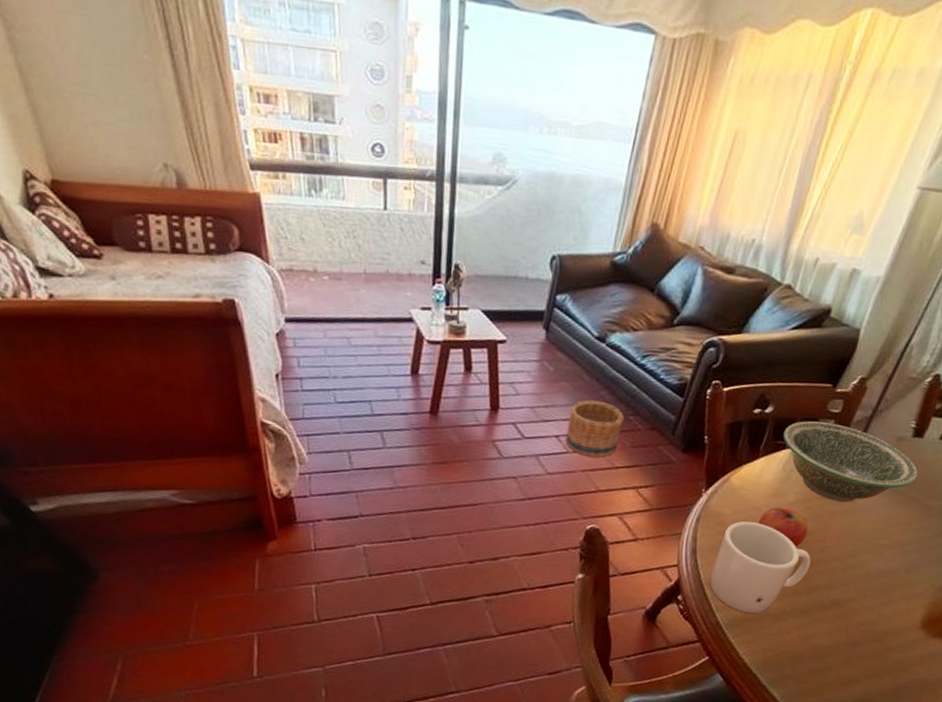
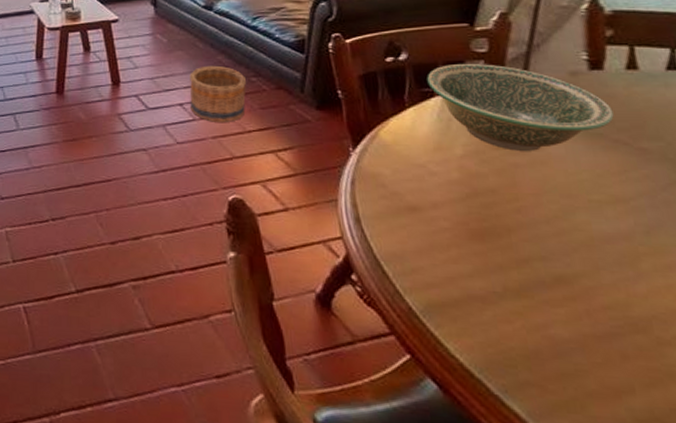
mug: present [709,521,811,614] -> none [384,181,510,297]
fruit: present [758,507,808,547] -> none [426,162,493,209]

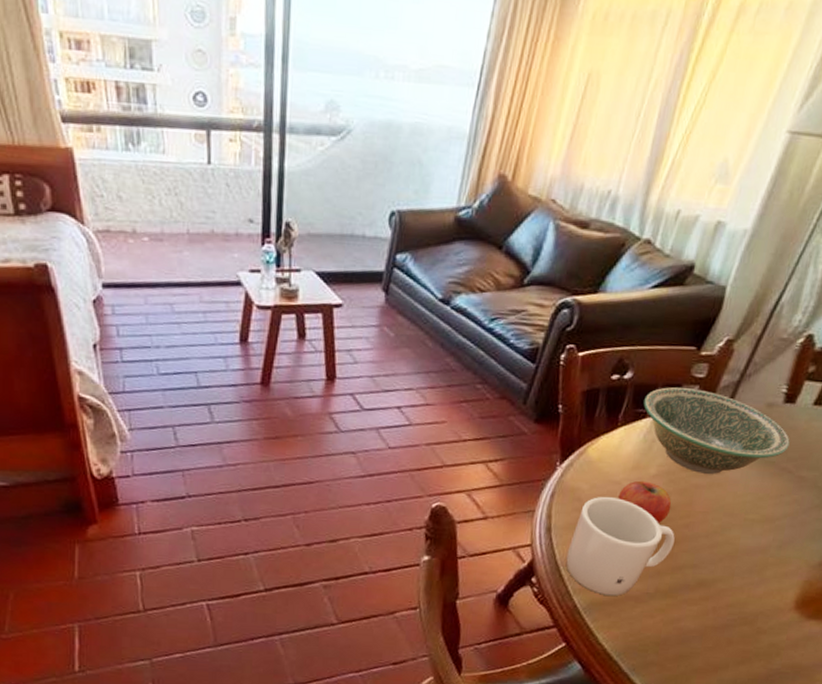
basket: present [189,65,247,123] -> none [408,367,472,430]
mug: none [384,181,510,297] -> present [566,496,675,597]
fruit: none [426,162,493,209] -> present [618,480,672,523]

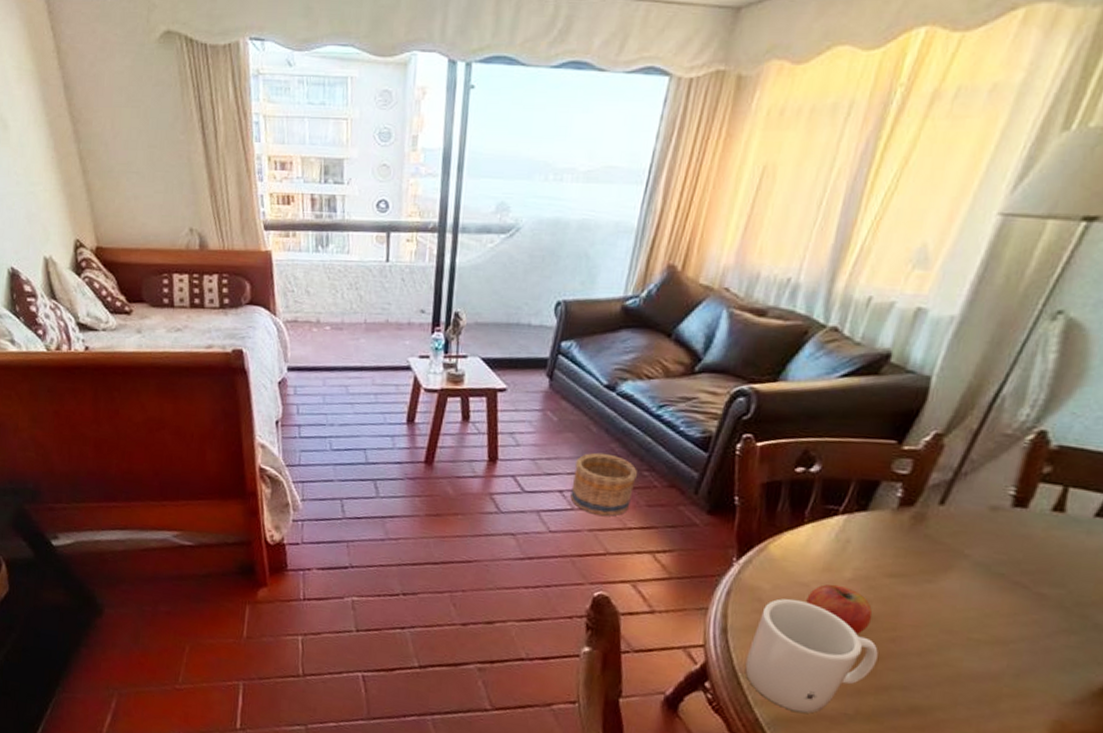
basket: none [408,367,472,430] -> present [570,452,638,517]
bowl: present [643,386,790,474] -> none [834,482,1023,583]

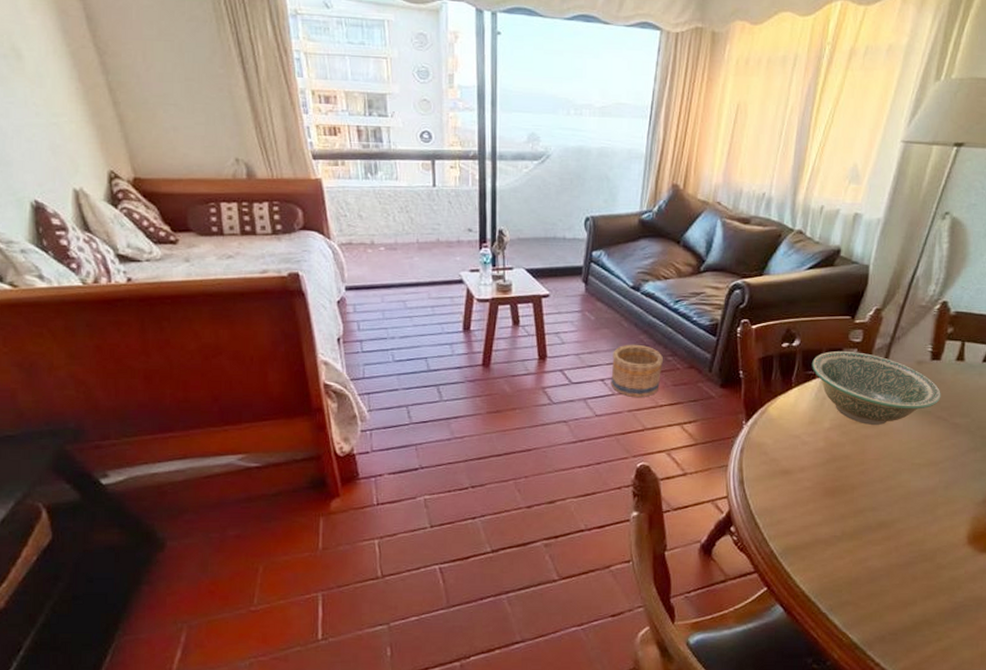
mug: present [745,598,878,714] -> none [760,449,853,541]
fruit: present [806,584,873,635] -> none [799,434,847,471]
bowl: none [834,482,1023,583] -> present [812,350,941,425]

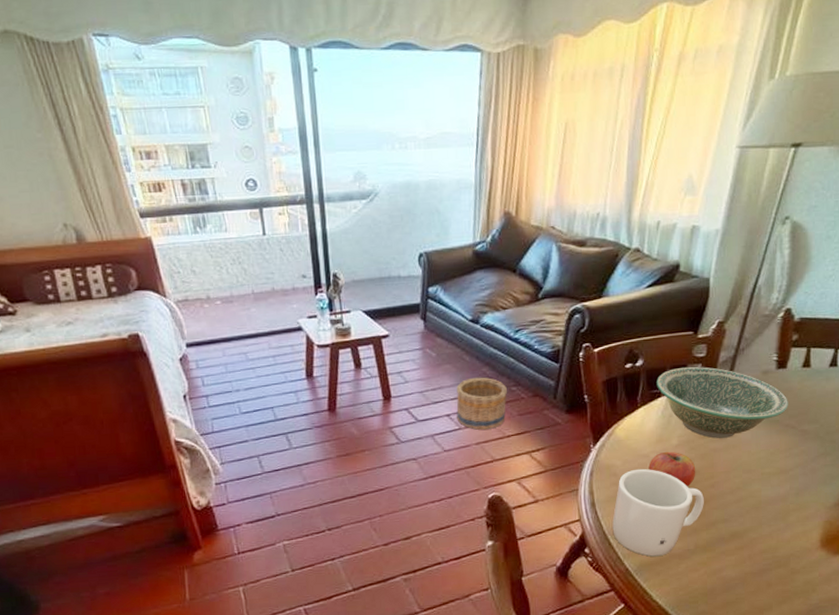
mug: none [760,449,853,541] -> present [612,468,704,557]
fruit: none [799,434,847,471] -> present [648,451,696,487]

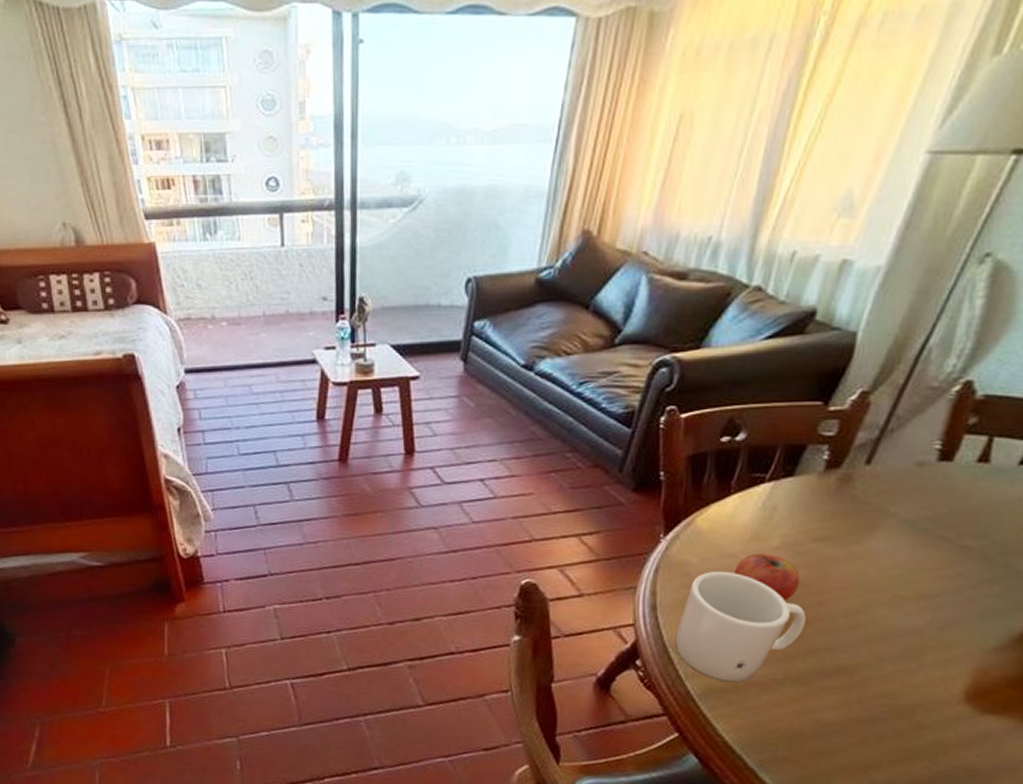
basket: present [456,377,508,430] -> none [492,436,561,503]
bowl: present [657,366,788,439] -> none [760,447,948,545]

